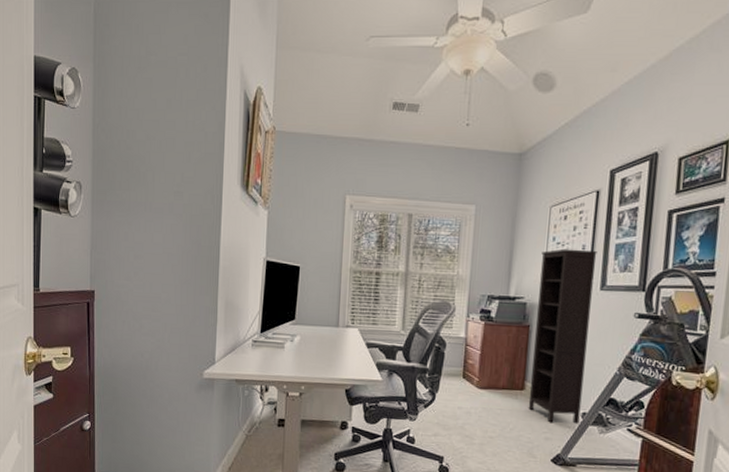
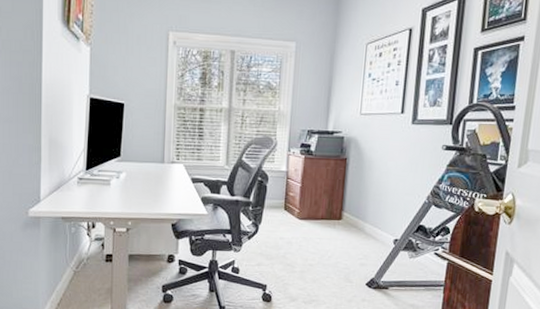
bookcase: present [528,248,597,424] -> none [345,84,409,250]

